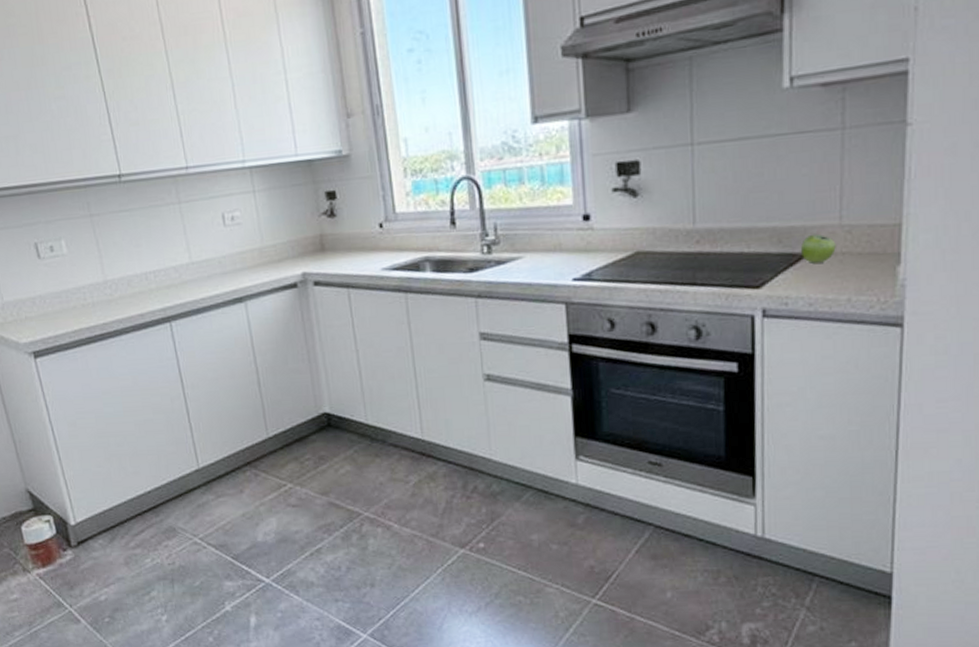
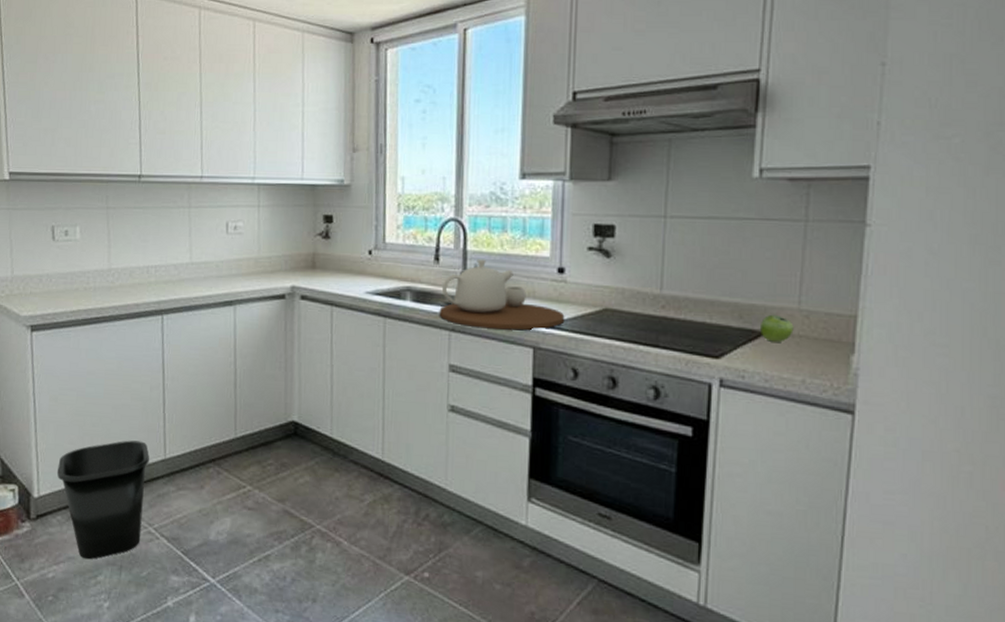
waste bin: none [89,454,188,577] -> present [56,440,149,559]
tea set: none [462,216,596,291] -> present [439,259,565,331]

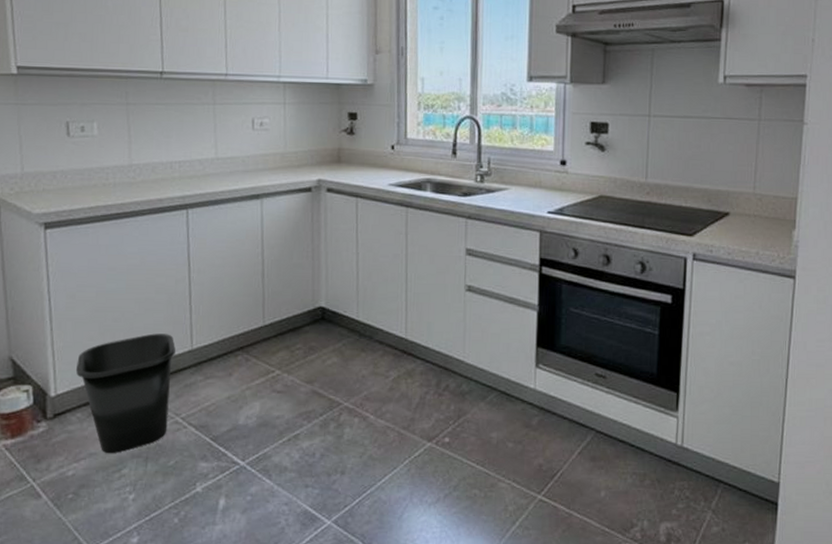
tea set: present [439,259,565,331] -> none [456,153,567,216]
fruit: present [759,314,794,342] -> none [724,198,750,221]

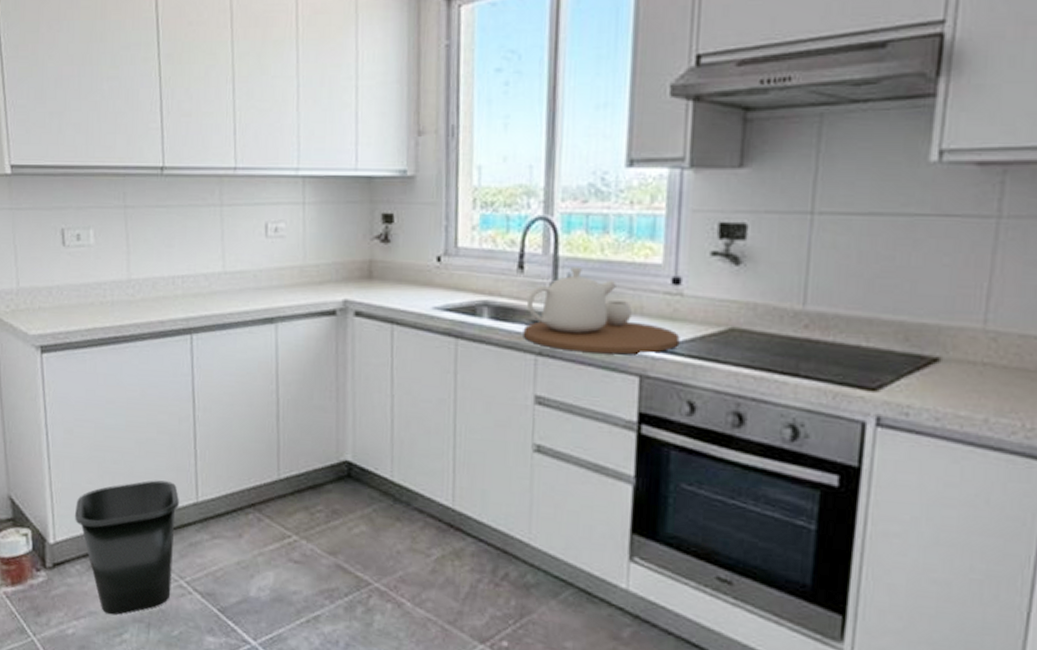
tea set: none [456,153,567,216] -> present [523,267,680,355]

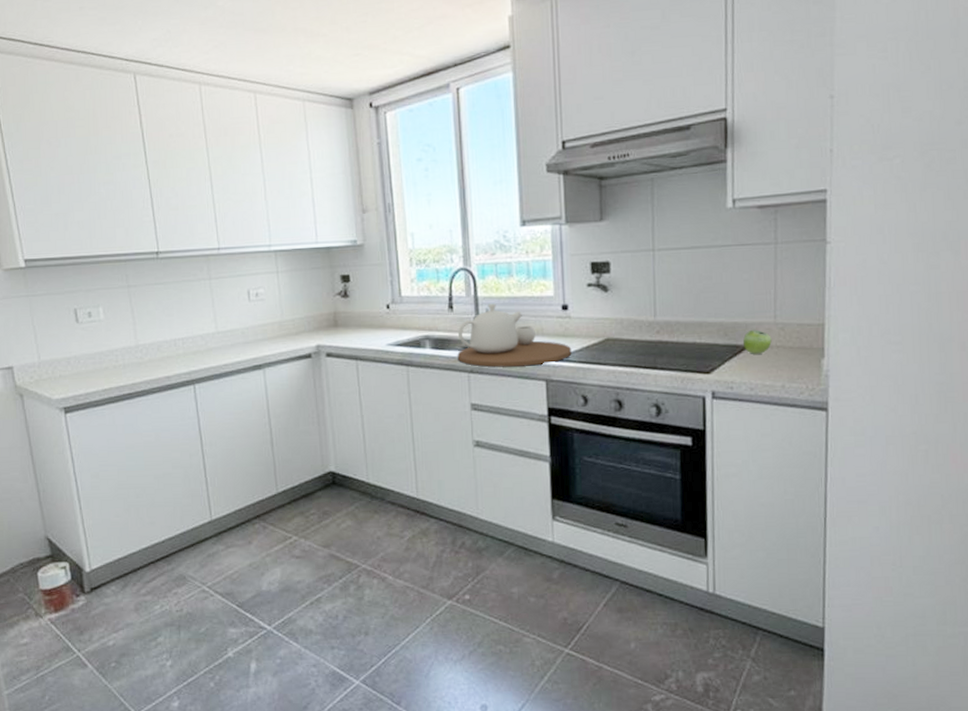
waste bin: present [74,480,179,615] -> none [106,506,196,623]
fruit: none [930,336,976,372] -> present [742,329,772,354]

